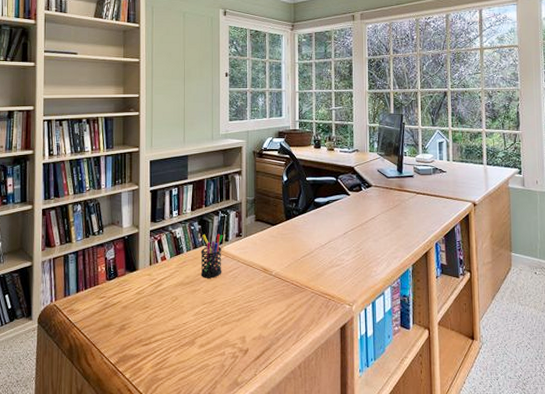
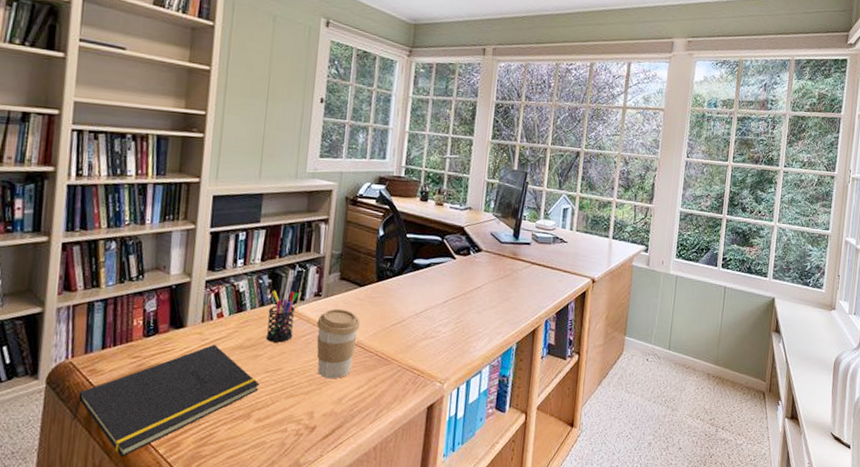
notepad: none [58,283,199,382] -> present [72,344,260,457]
coffee cup: none [240,246,276,307] -> present [316,308,361,379]

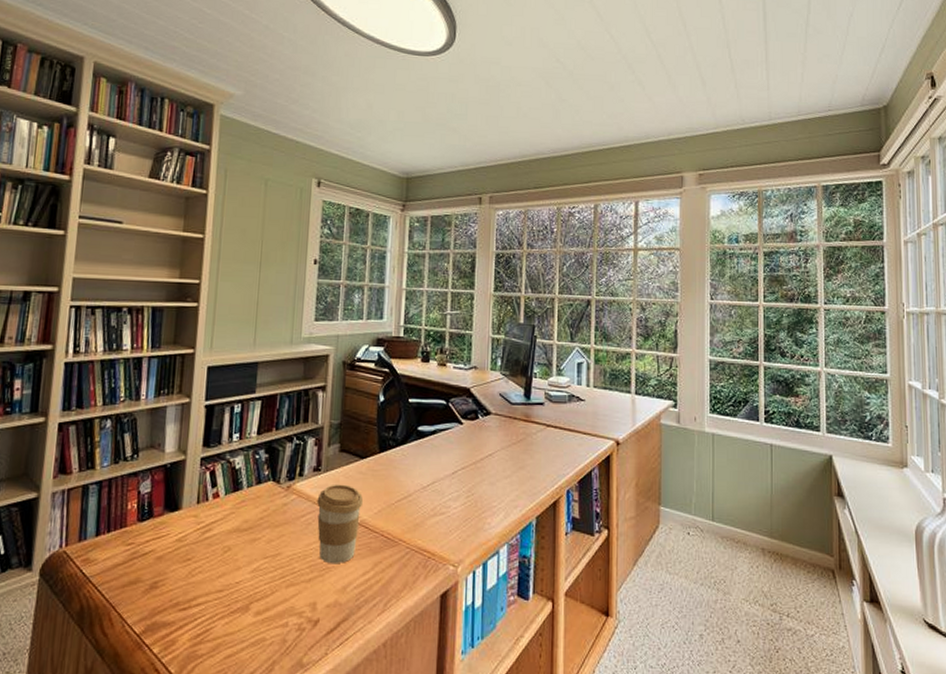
notepad: present [72,344,260,457] -> none [64,527,258,657]
pen holder: present [265,290,298,343] -> none [263,465,297,524]

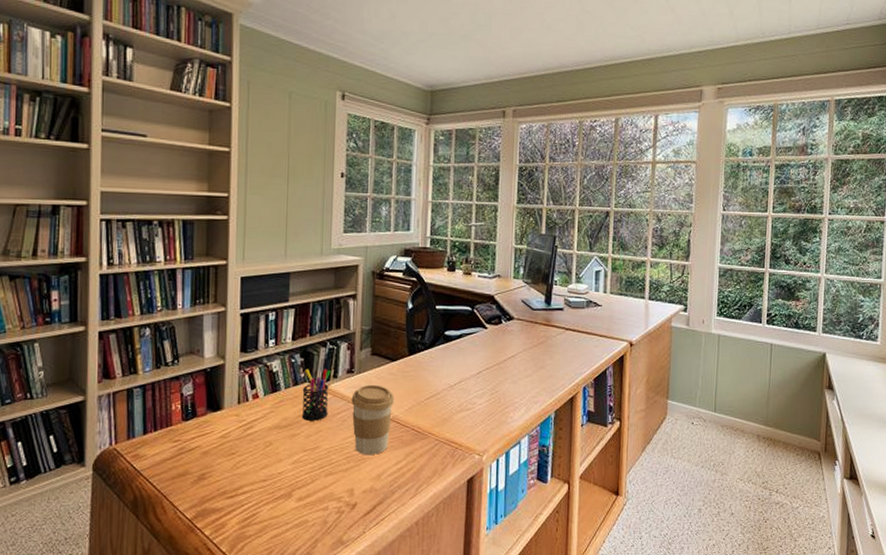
pen holder: none [263,465,297,524] -> present [301,368,331,421]

